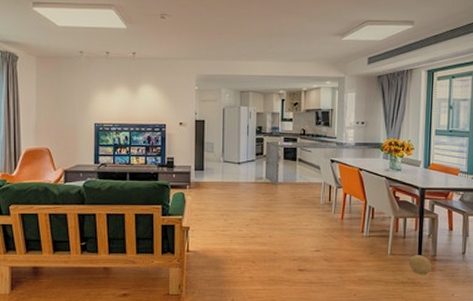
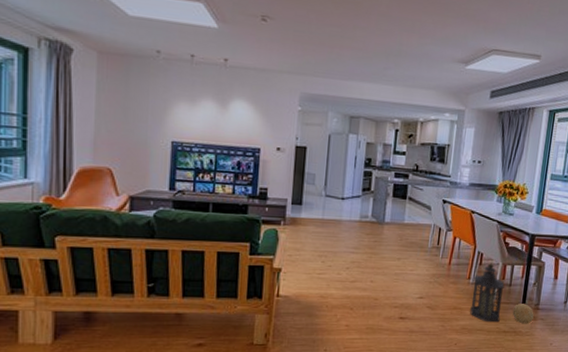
lantern: none [366,217,398,274] -> present [470,263,505,323]

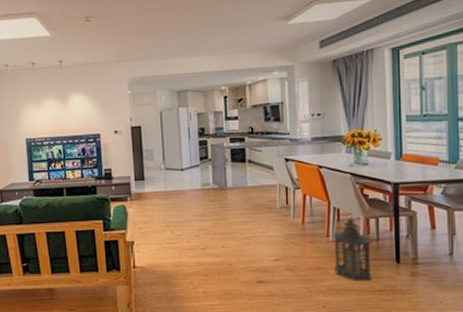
decorative ball: present [512,304,534,324] -> none [386,259,413,281]

